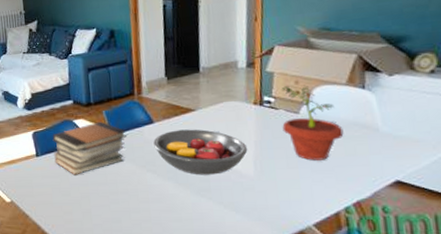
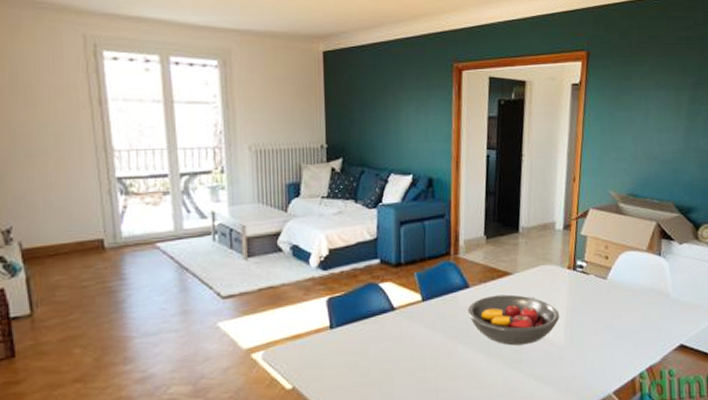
book stack: present [52,121,128,175] -> none [352,285,440,351]
potted plant: present [282,85,344,161] -> none [592,250,642,327]

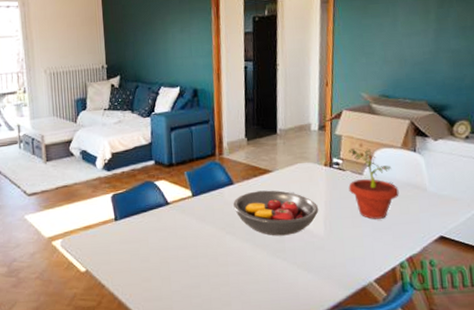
potted plant: none [592,250,642,327] -> present [348,147,399,219]

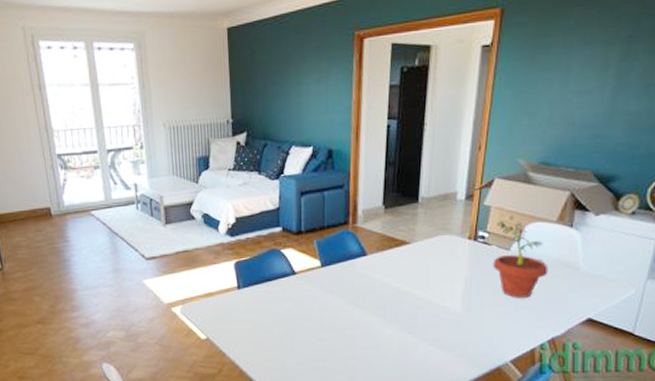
fruit bowl: present [233,190,319,236] -> none [365,263,458,312]

